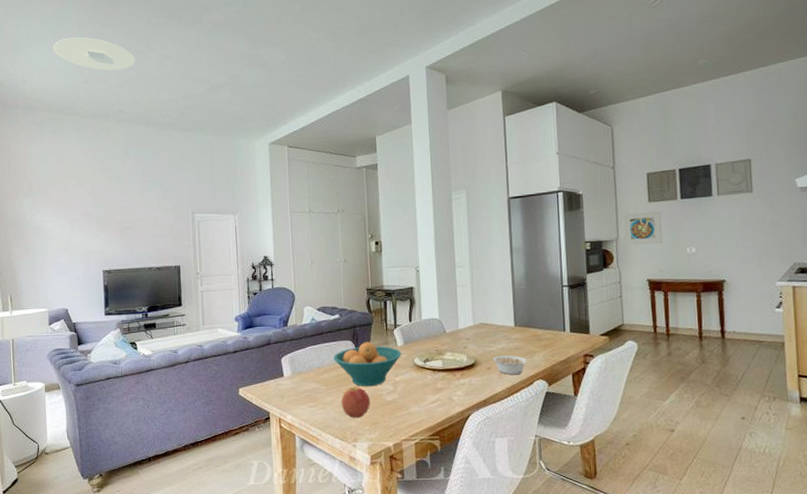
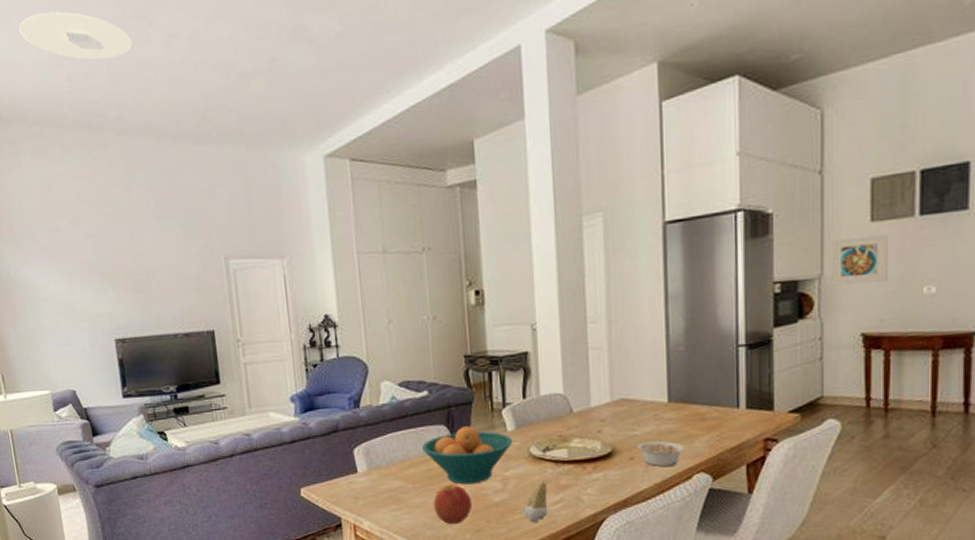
tooth: none [410,385,428,418] -> present [524,481,548,523]

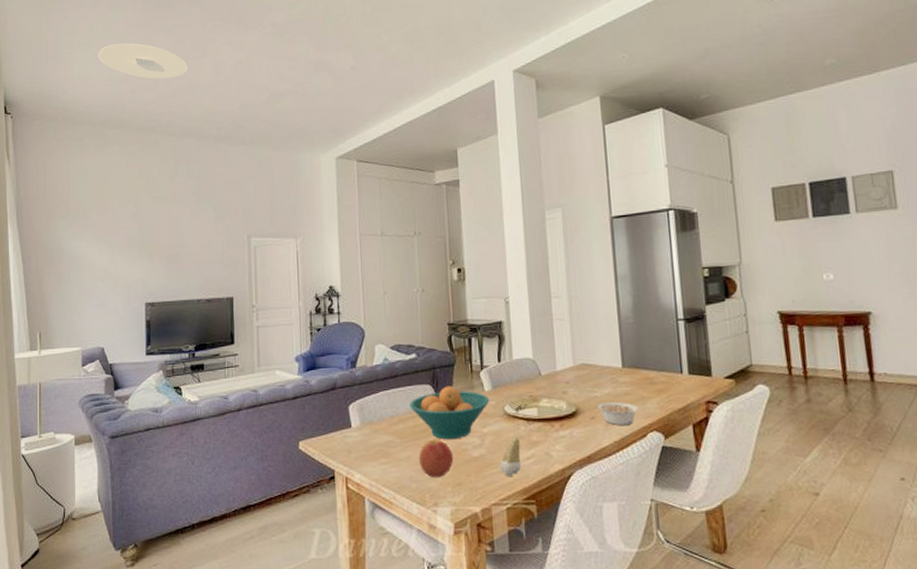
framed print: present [832,233,888,286] -> none [746,231,794,271]

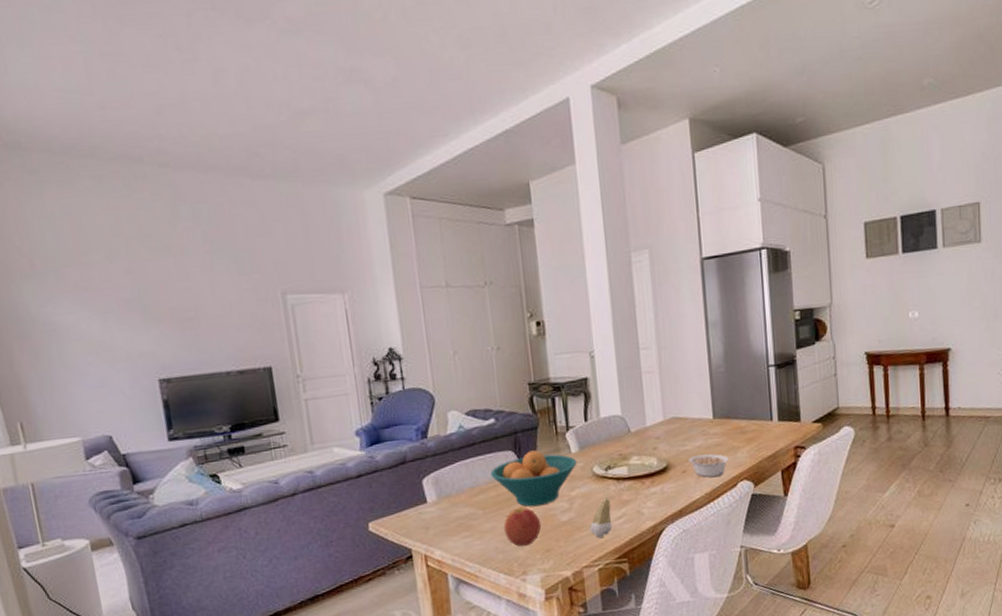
ceiling light: present [98,43,188,80] -> none [41,37,176,91]

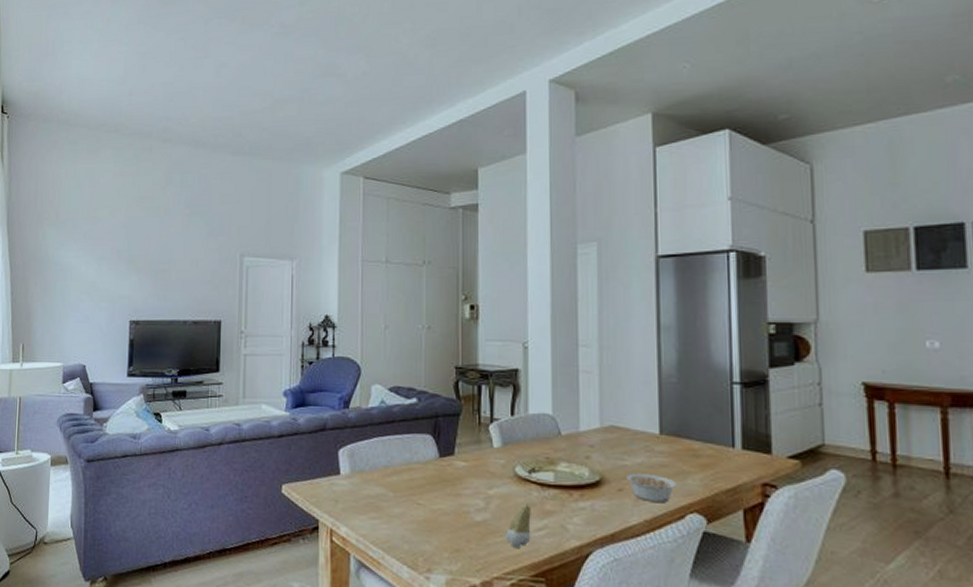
fruit bowl: present [490,450,578,507] -> none [407,438,499,500]
apple: present [503,507,542,547] -> none [412,496,453,541]

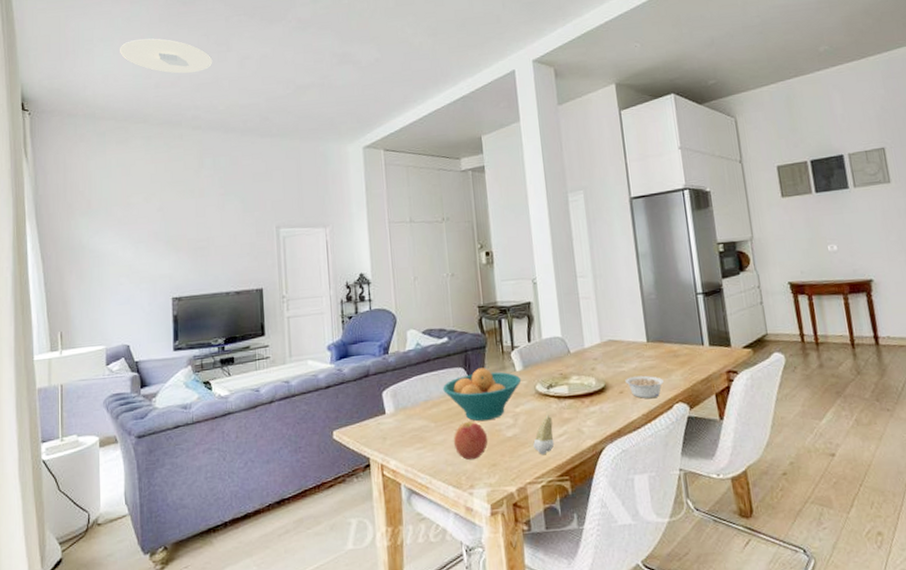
ceiling light: none [97,41,189,81] -> present [120,38,213,74]
fruit bowl: none [407,438,499,500] -> present [443,368,522,422]
apple: none [412,496,453,541] -> present [453,421,488,461]

